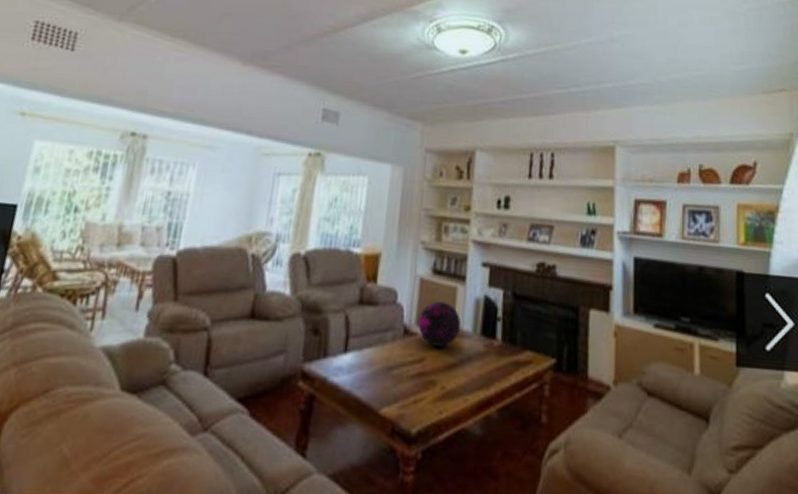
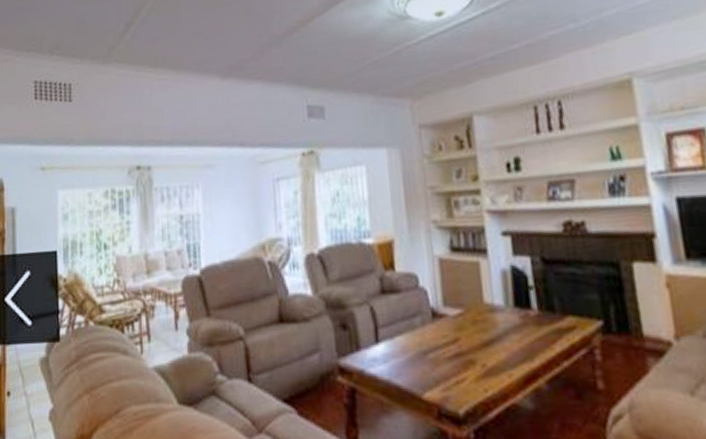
decorative orb: present [417,301,462,347] -> none [444,278,492,325]

